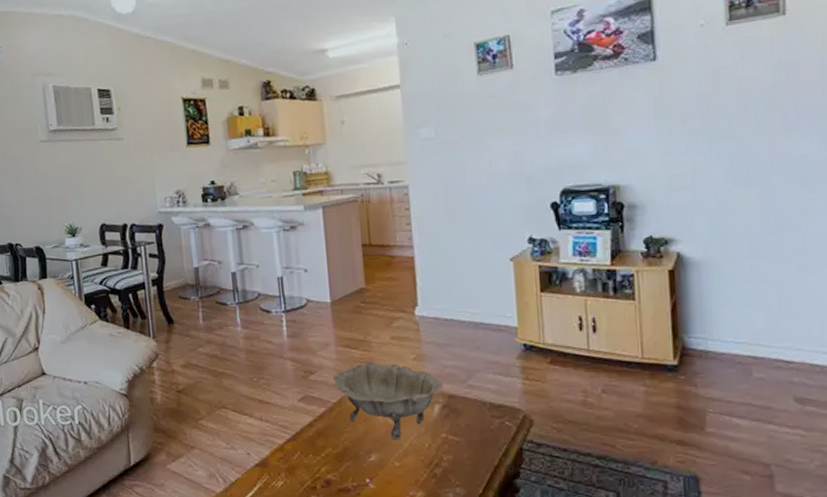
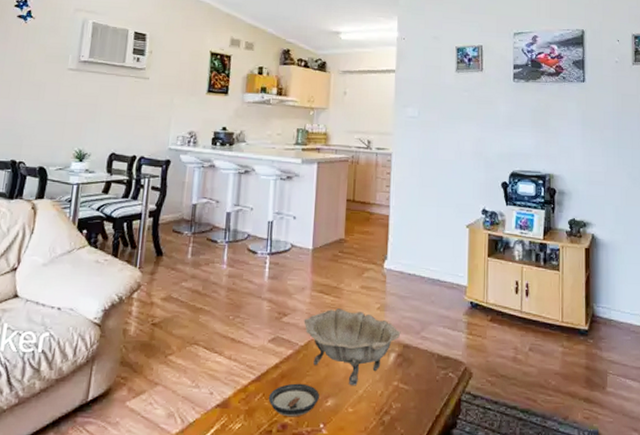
saucer: none [307,440,361,473] -> present [268,383,319,417]

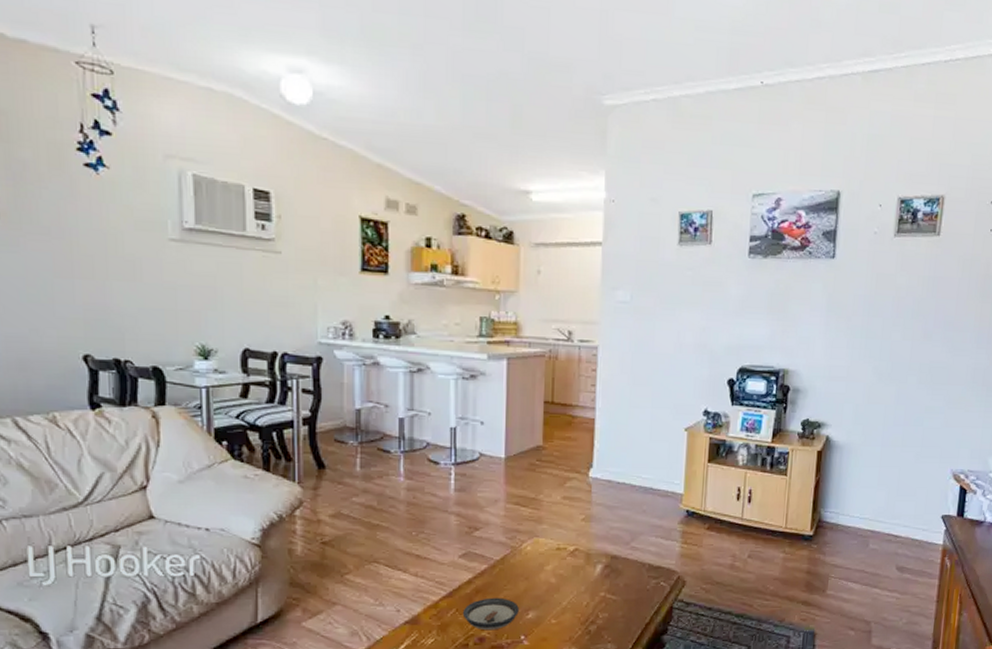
decorative bowl: present [304,308,401,386] -> none [498,521,609,598]

